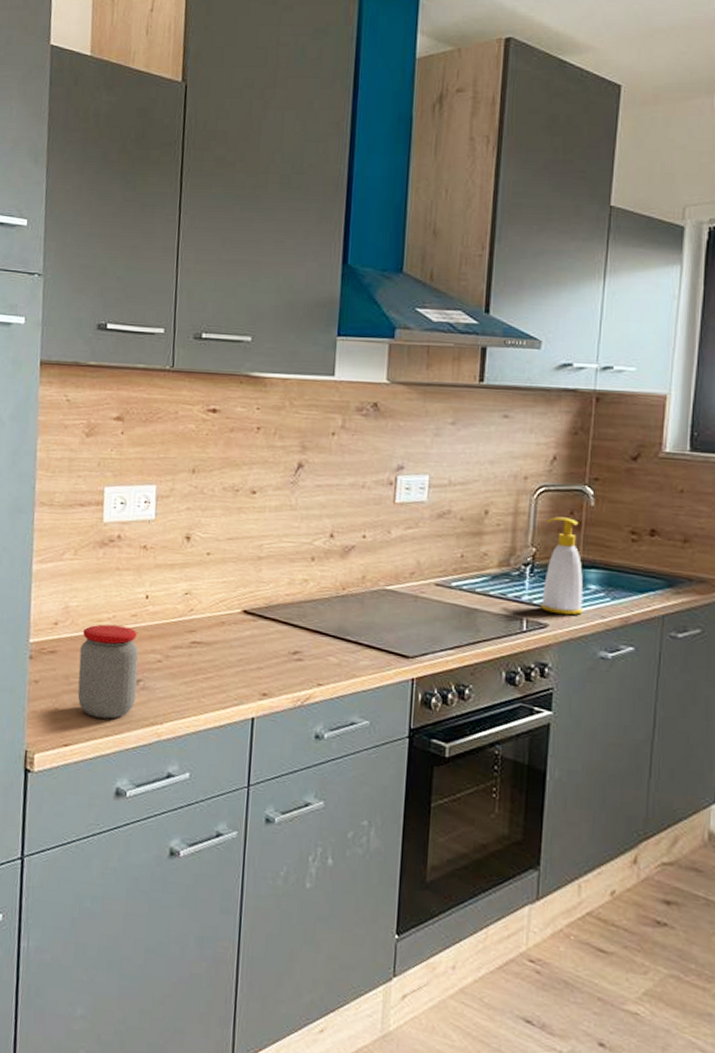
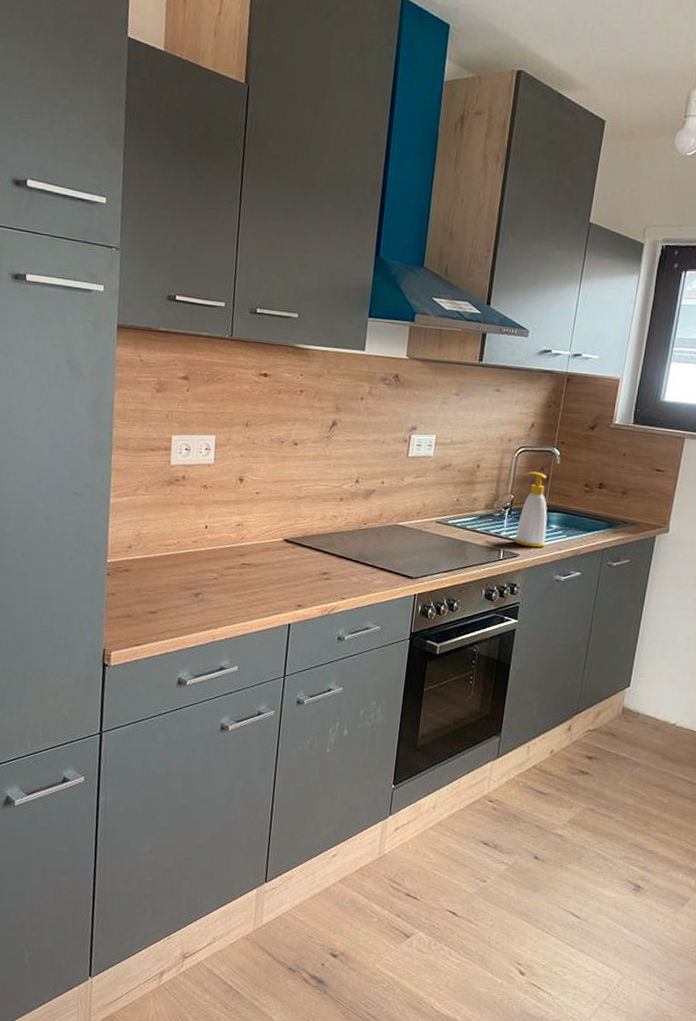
jar: present [77,624,139,719] -> none [147,548,198,624]

